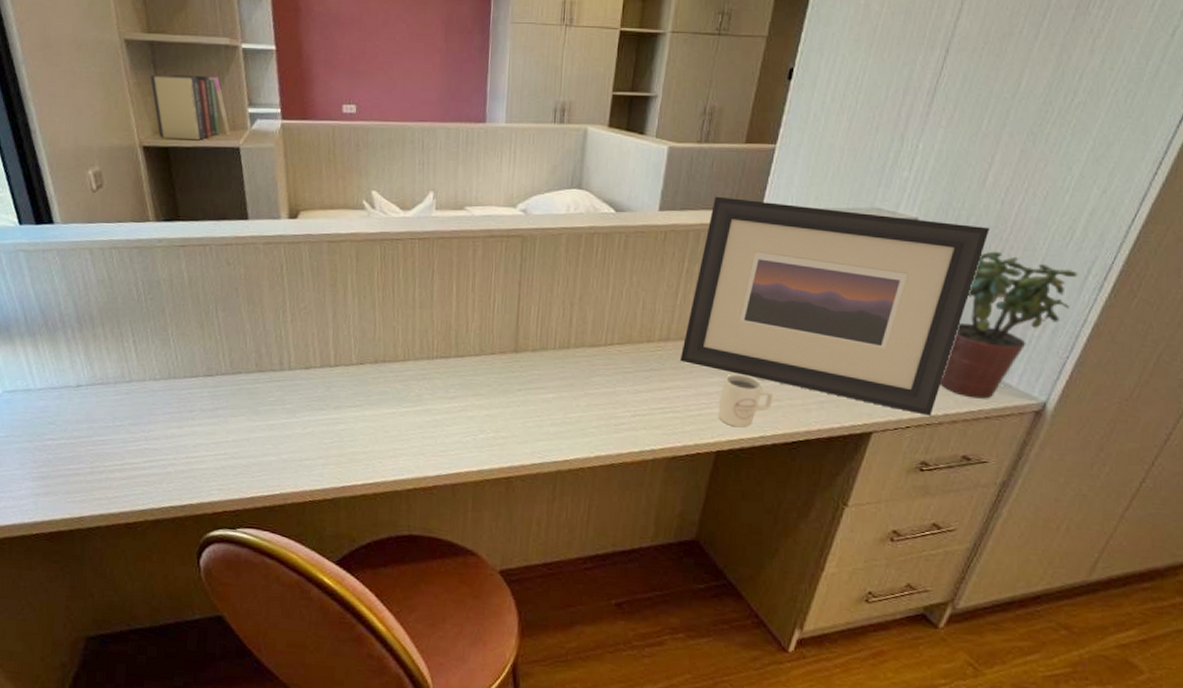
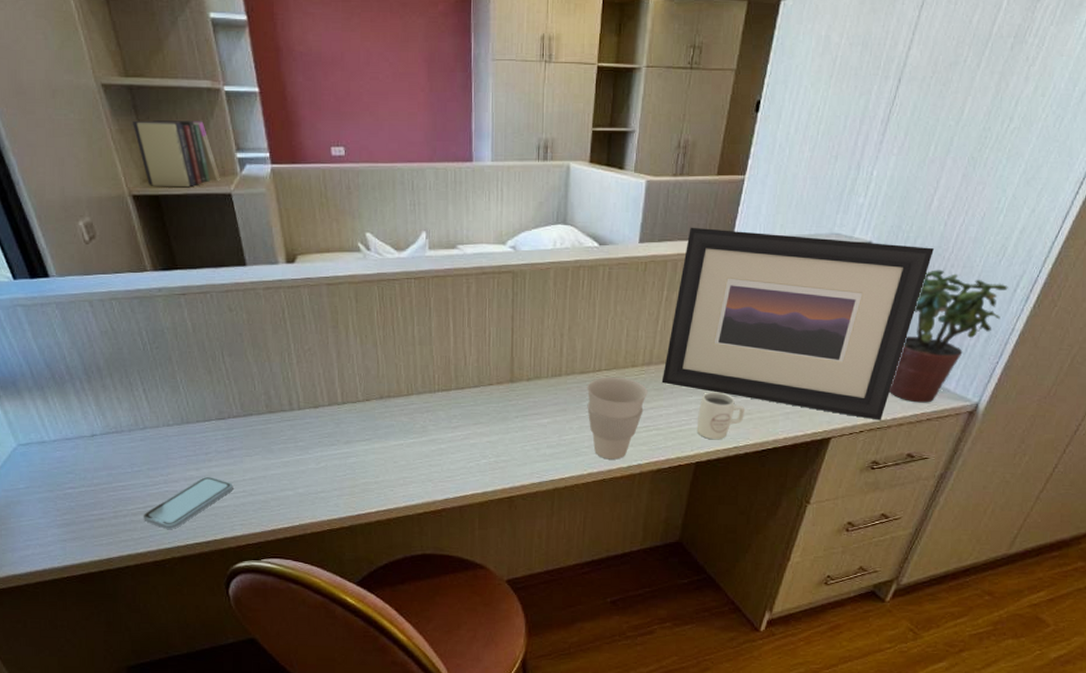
smartphone: none [119,435,215,490] -> present [143,476,233,529]
cup: none [596,351,664,443] -> present [586,377,648,460]

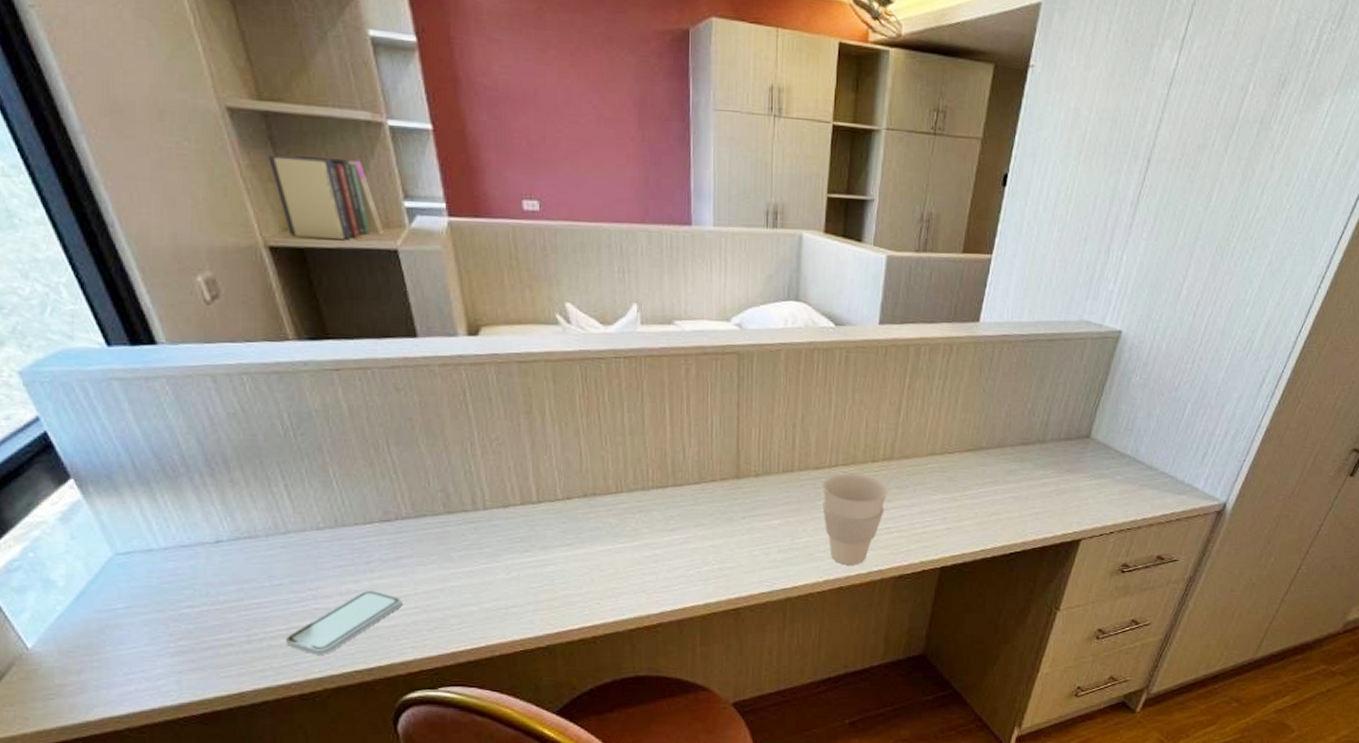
picture frame: present [661,227,934,420] -> none [904,308,1183,521]
mug: present [696,392,746,440] -> none [941,490,993,543]
potted plant: present [889,269,1008,403] -> none [1139,362,1255,502]

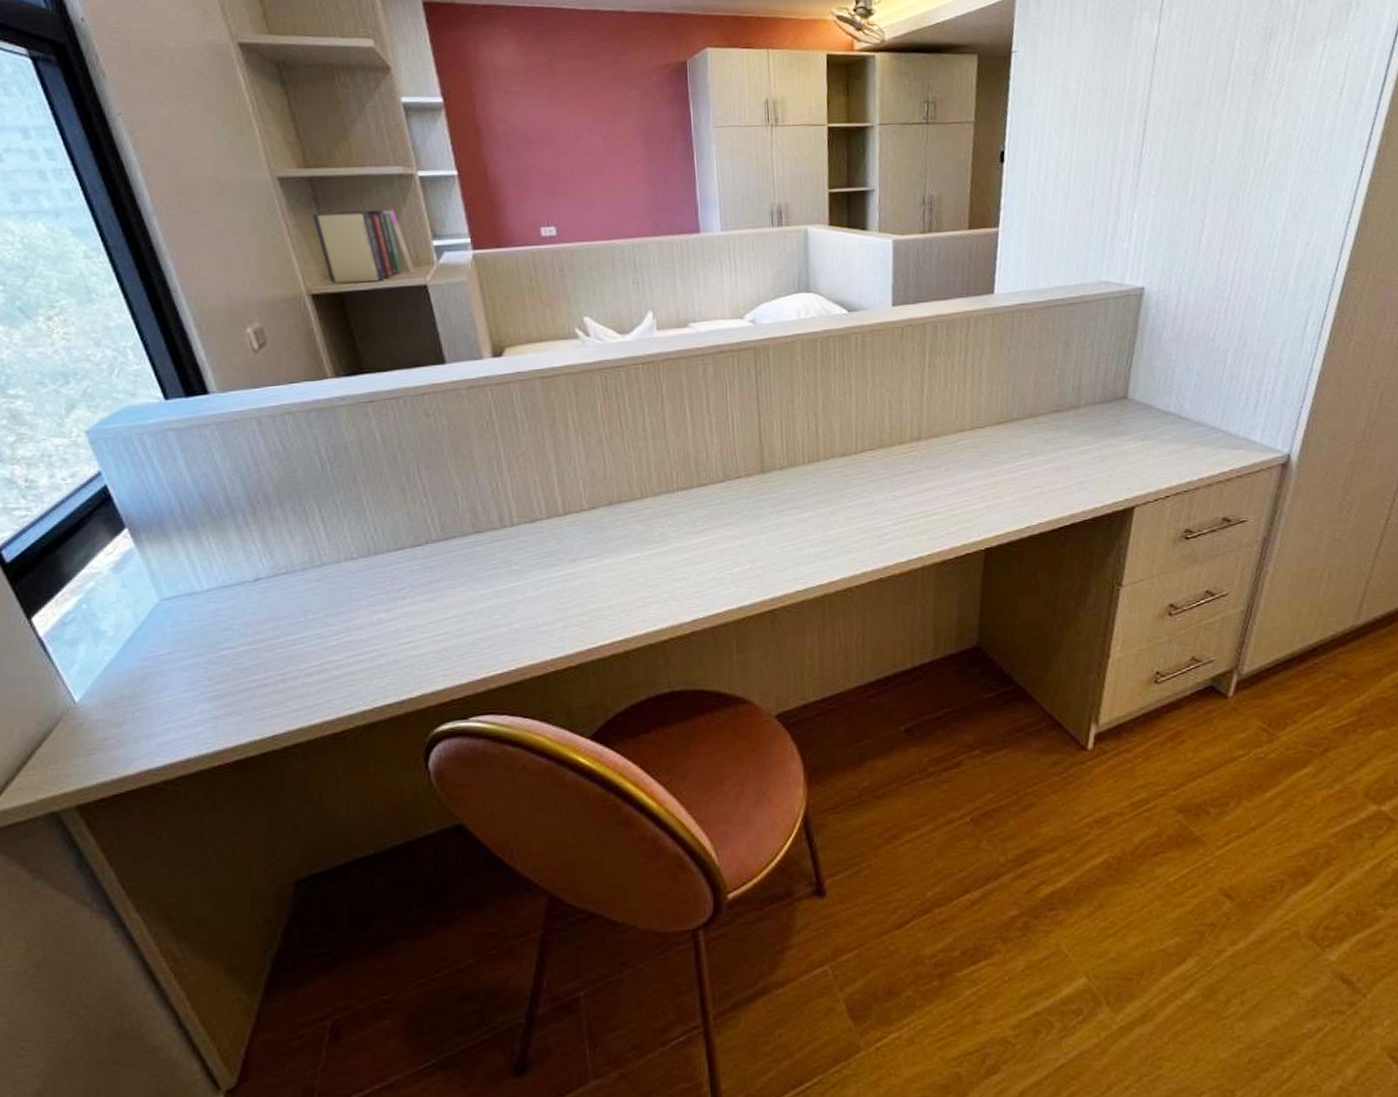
smartphone: present [285,590,403,655] -> none [318,617,433,690]
cup: present [821,473,889,565] -> none [849,456,921,555]

